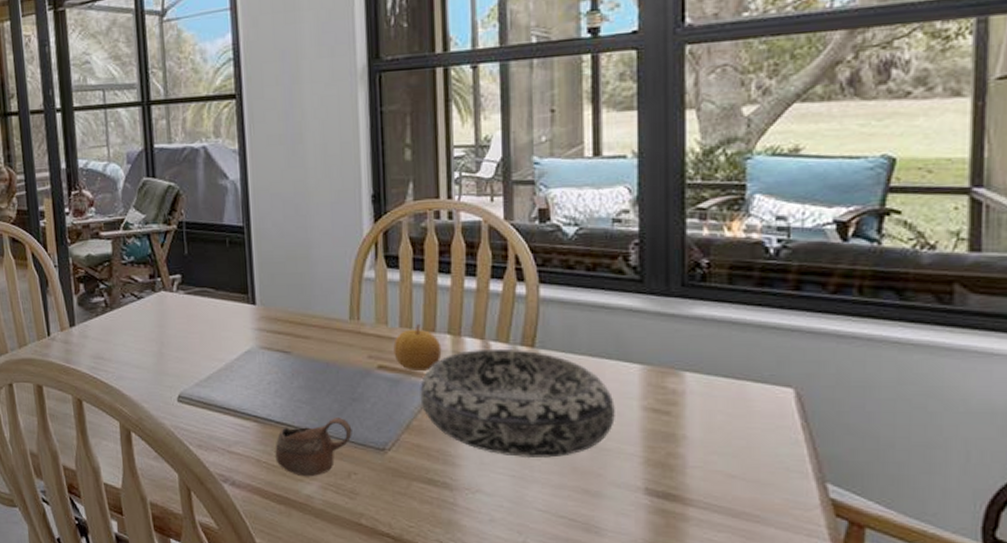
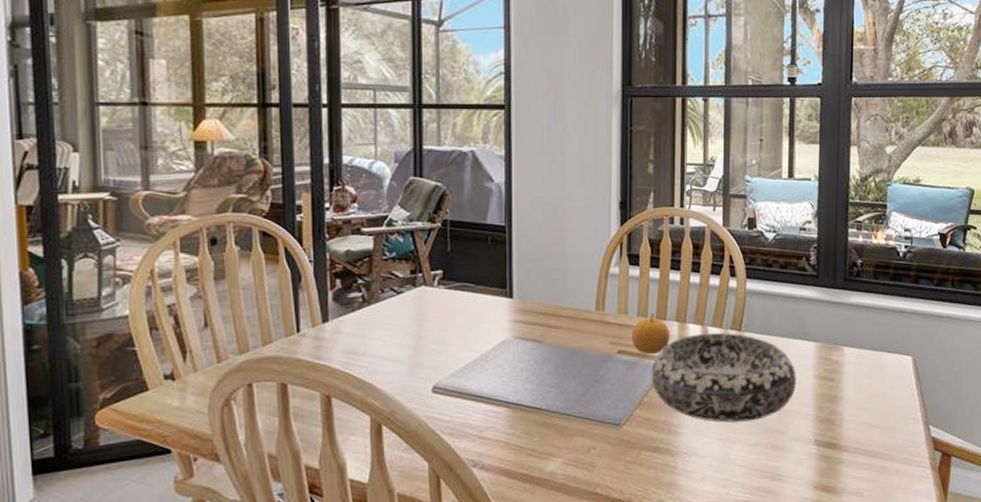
cup: present [275,418,352,477] -> none [523,399,593,455]

